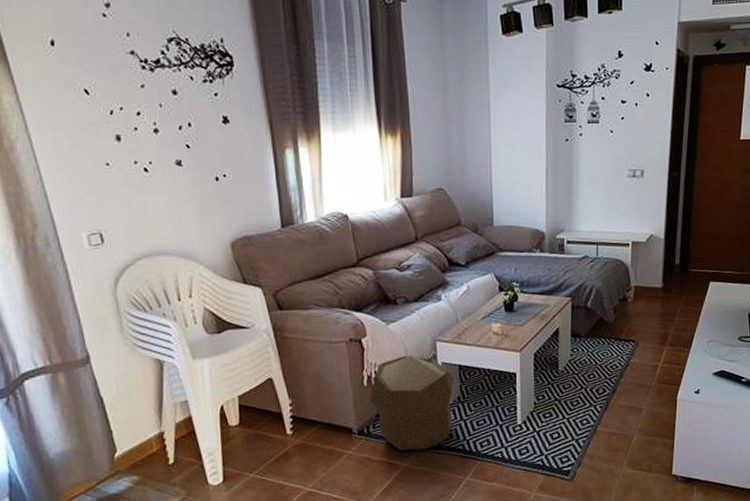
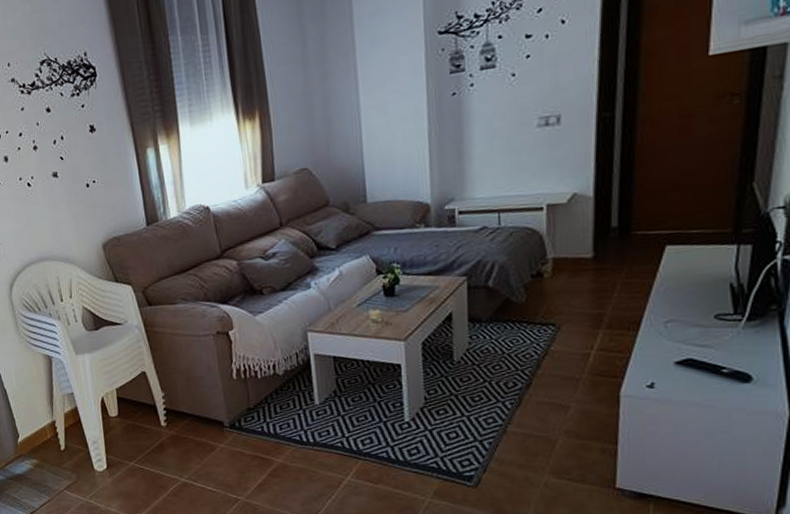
pouf: present [370,355,454,451] -> none [240,346,329,447]

